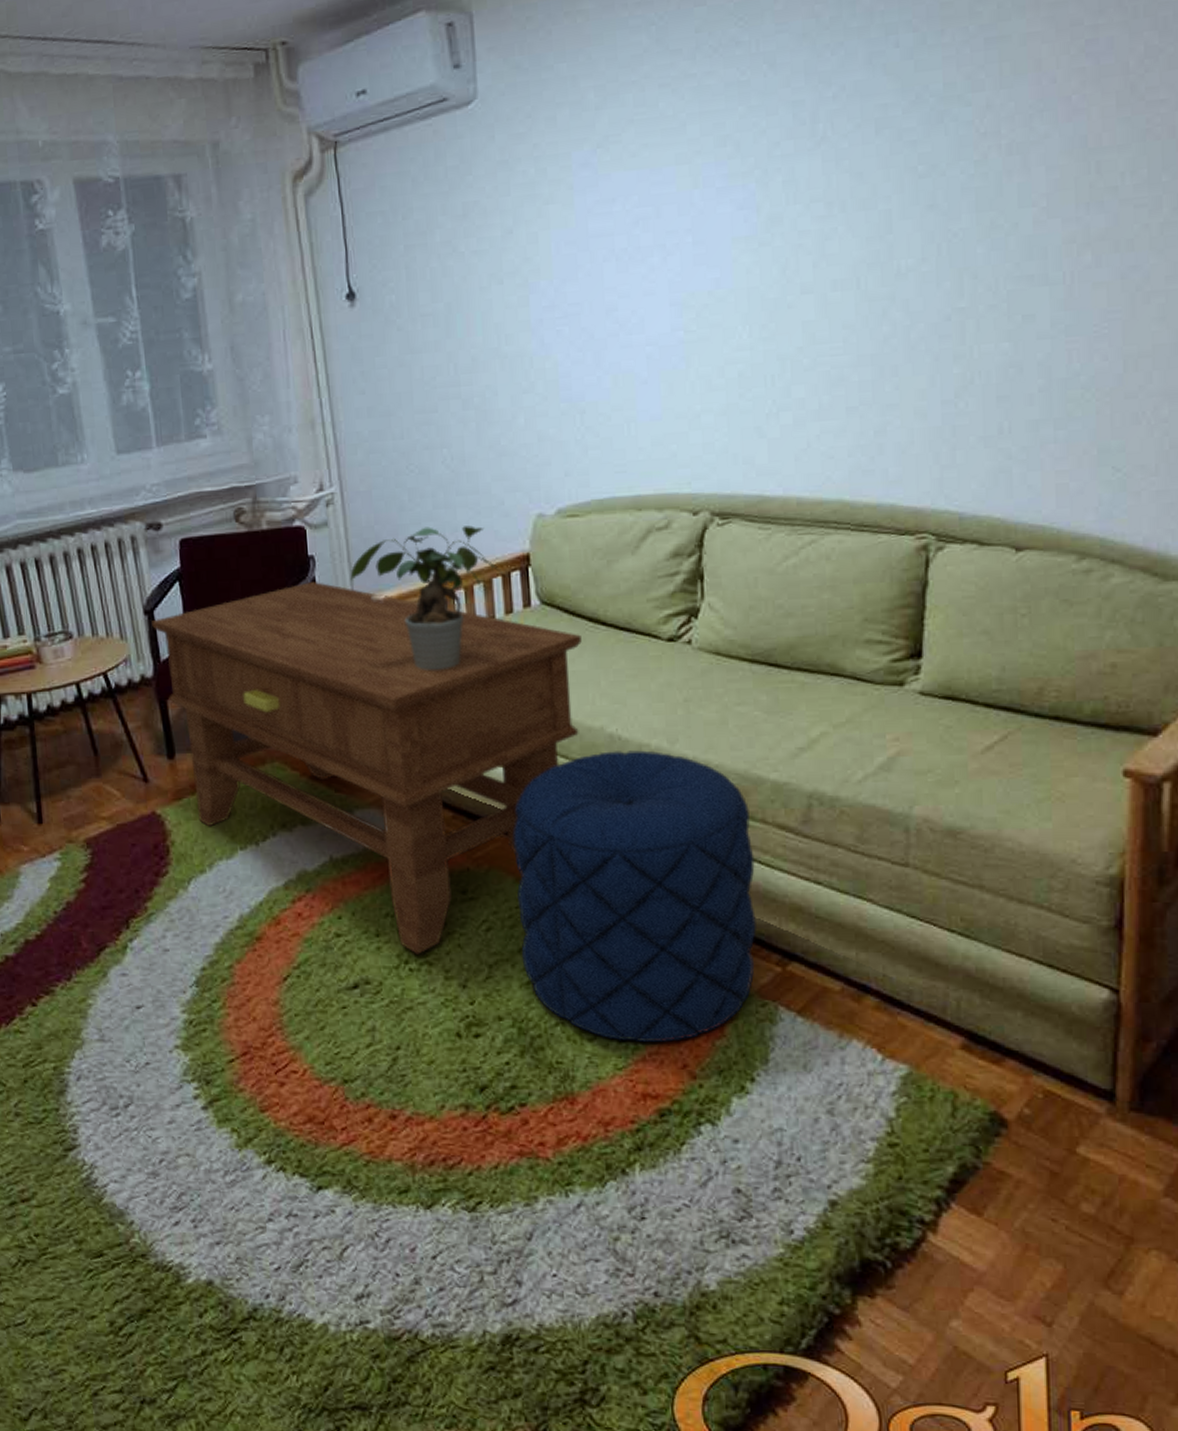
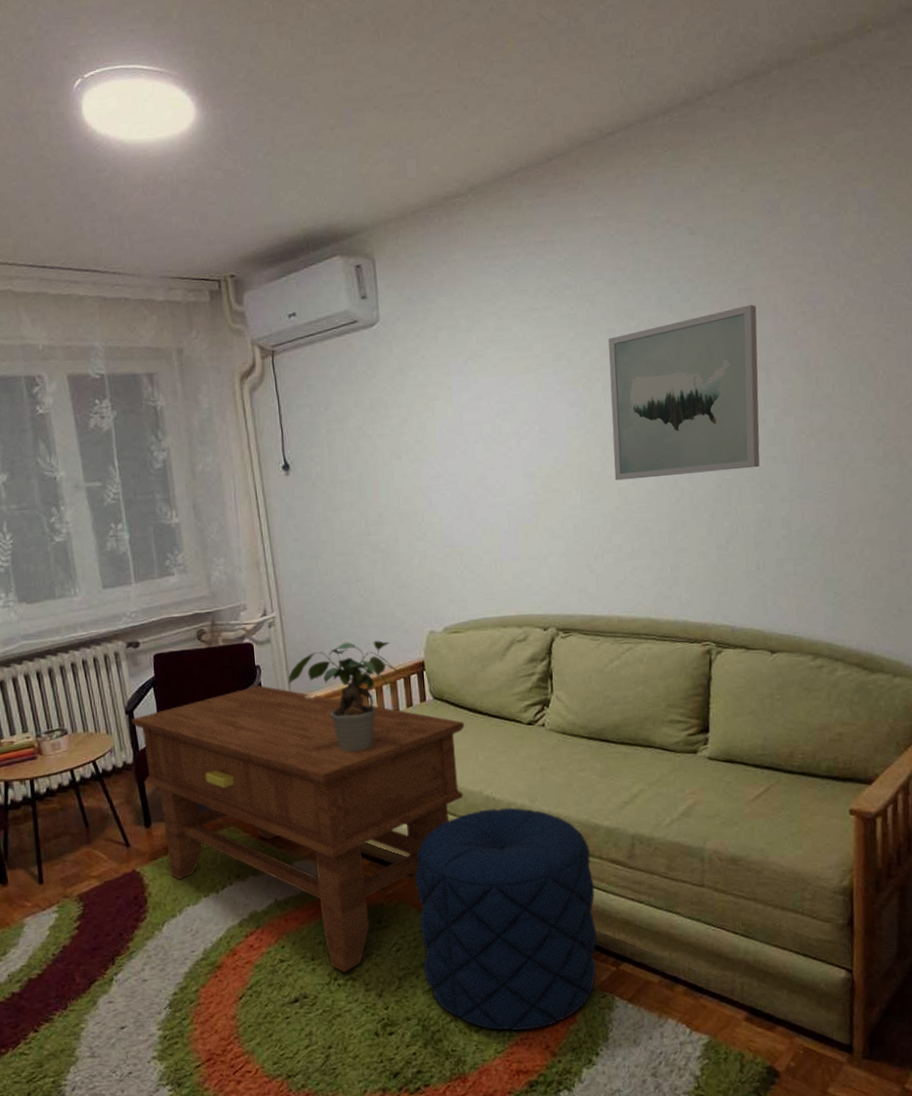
wall art: none [793,60,1012,311] -> present [608,305,760,481]

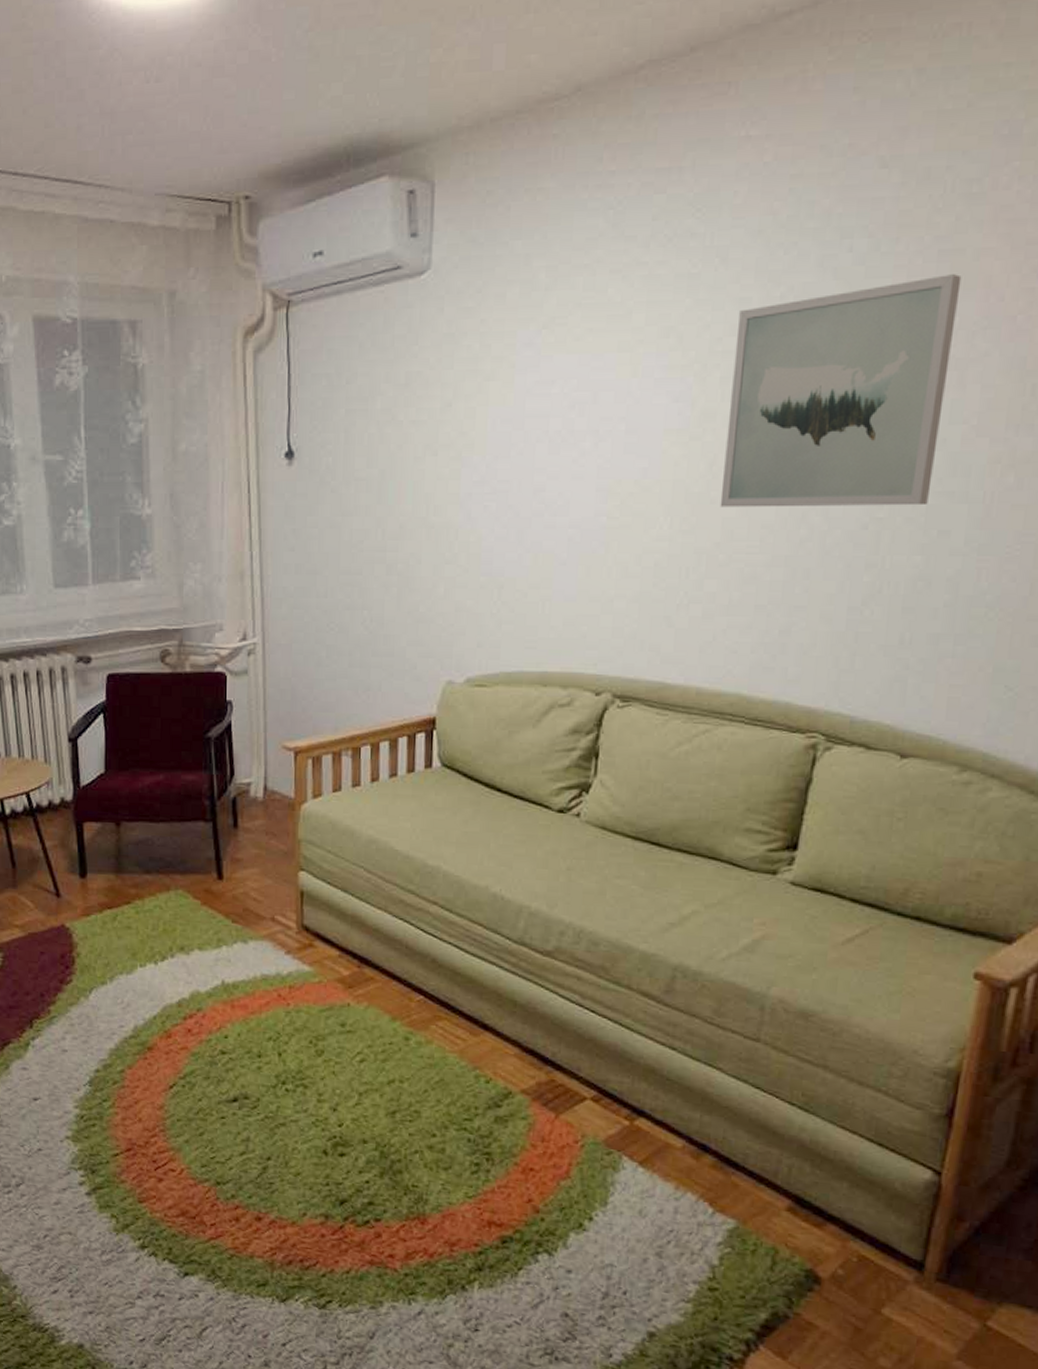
side table: present [132,685,464,973] -> none [75,725,477,1077]
potted plant: present [288,640,404,752] -> none [264,683,409,819]
pouf: present [415,807,597,1031] -> none [390,909,617,1178]

